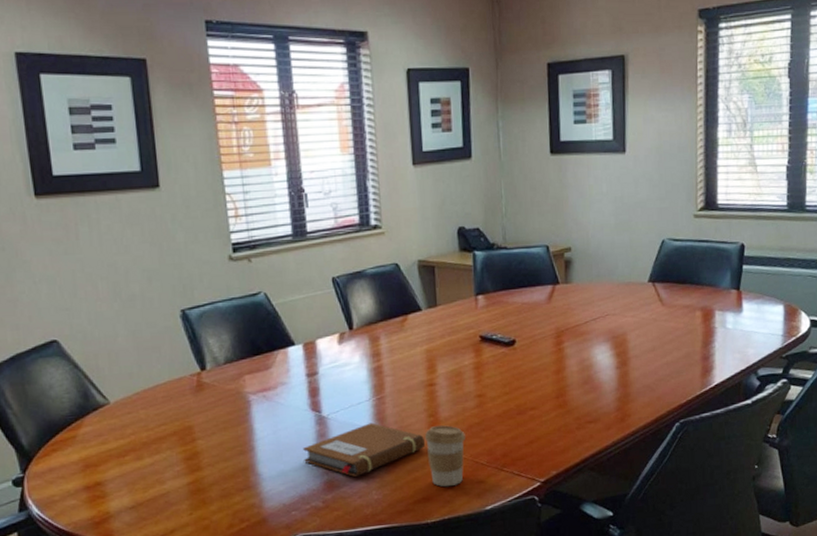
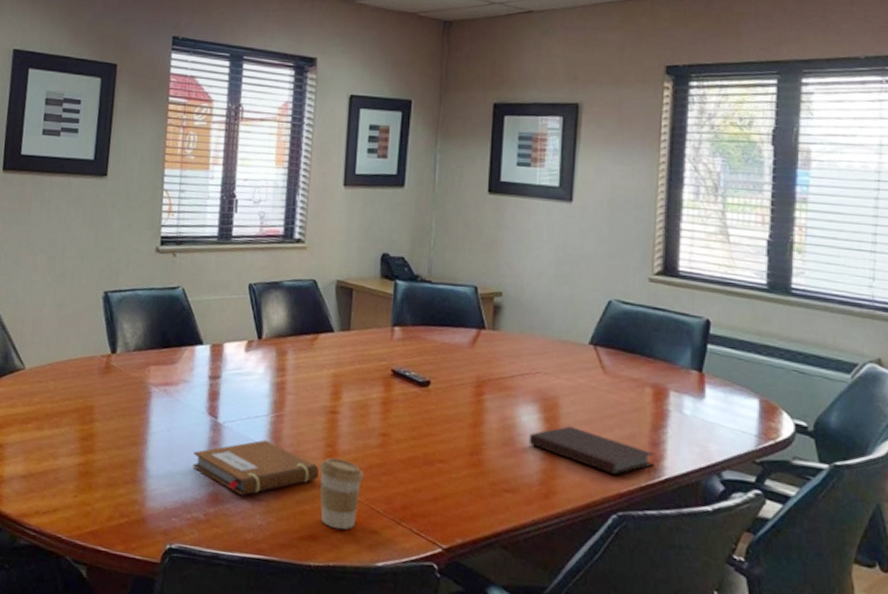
notebook: none [604,356,706,391] -> present [529,426,655,476]

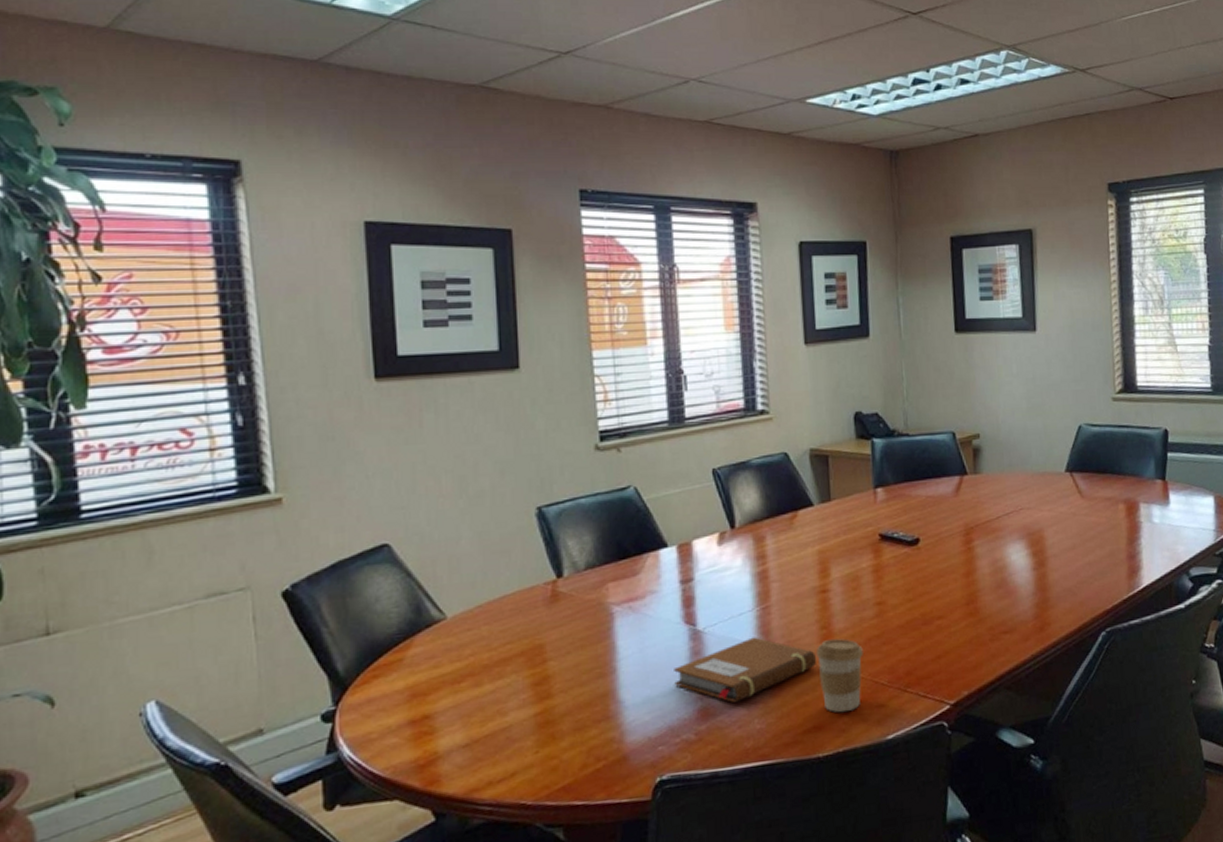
notebook: present [529,426,655,476] -> none [1020,555,1133,595]

